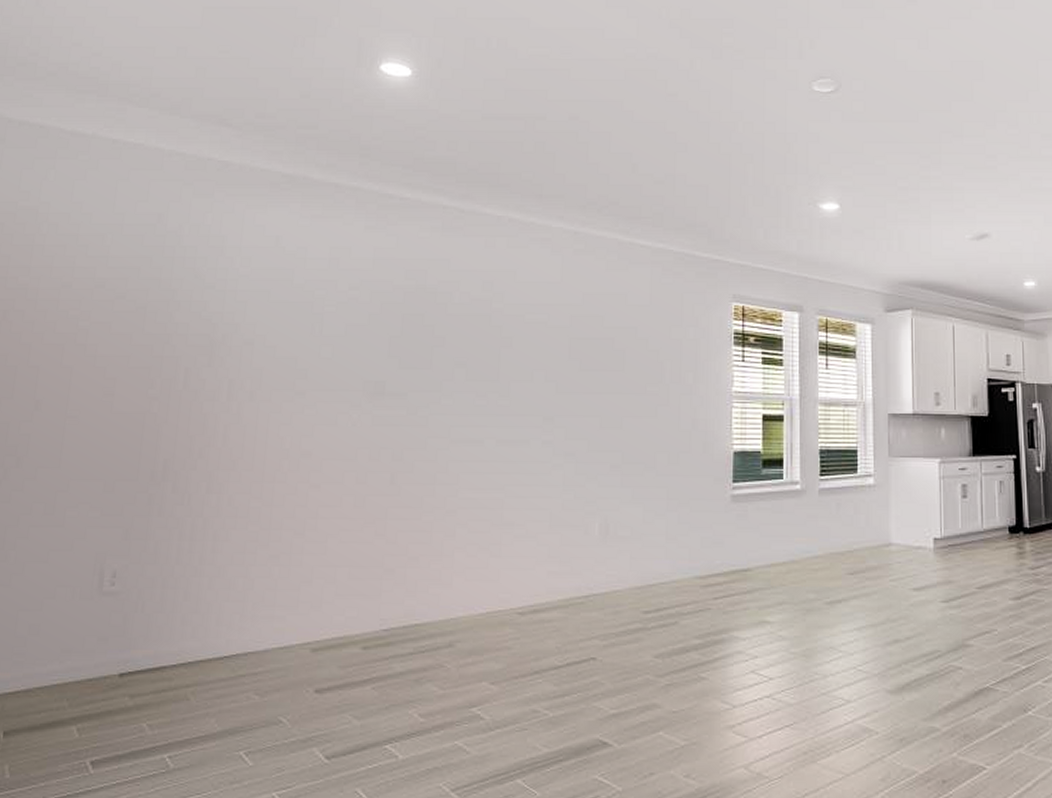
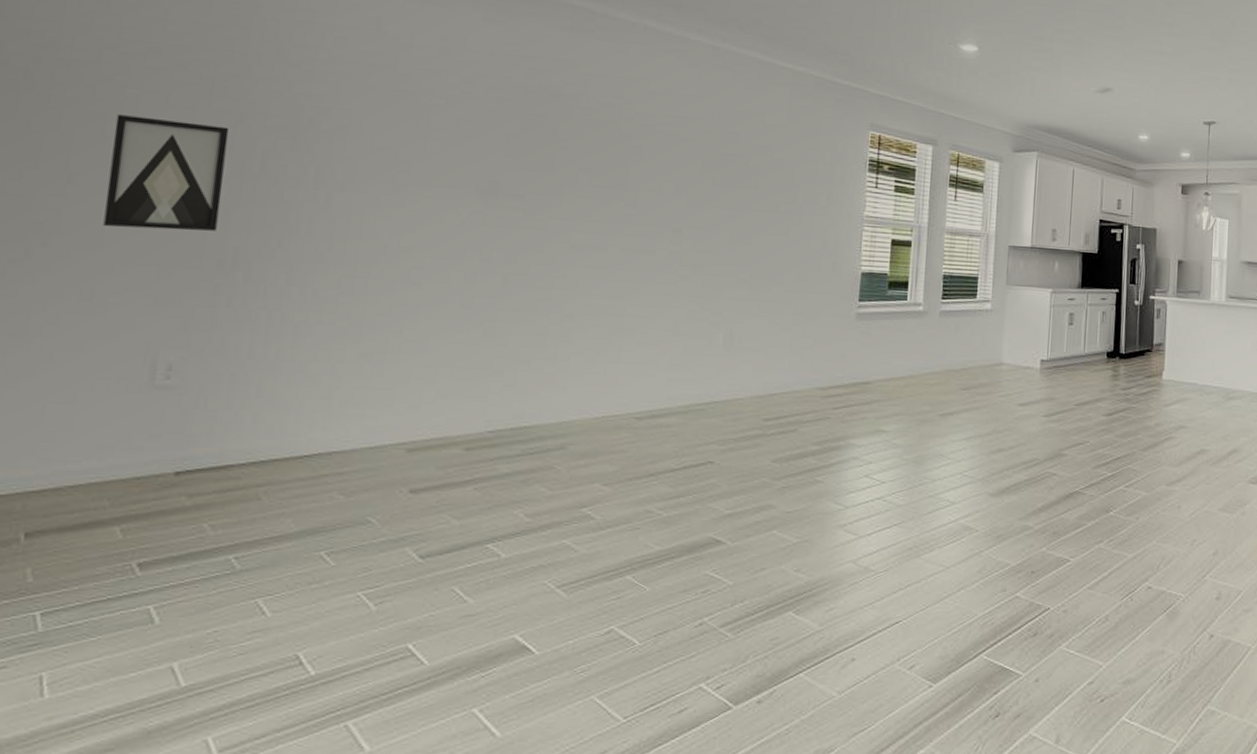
wall art: none [62,345,159,447] -> present [103,114,230,231]

